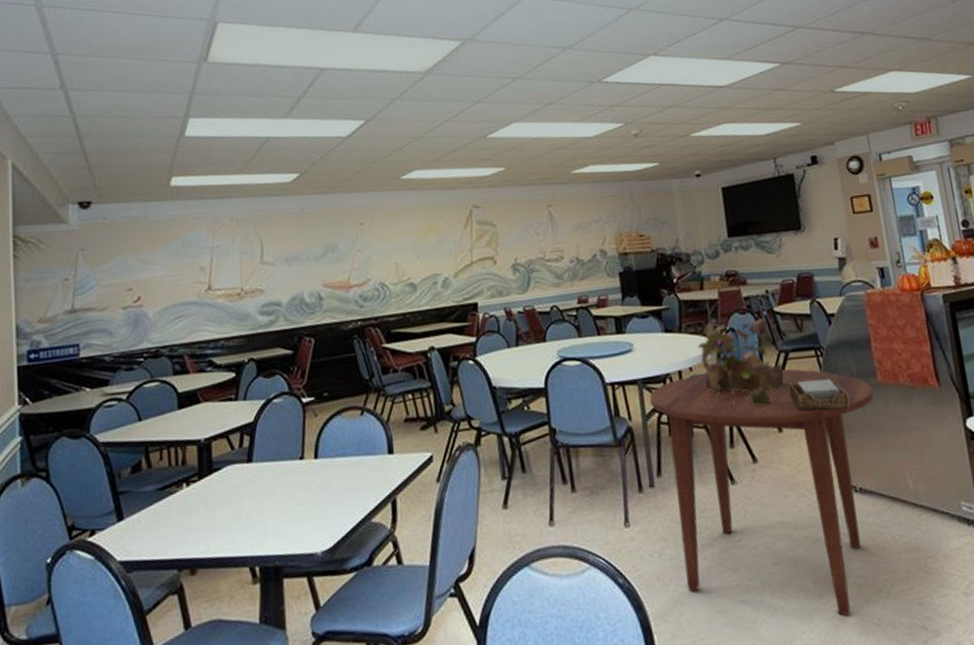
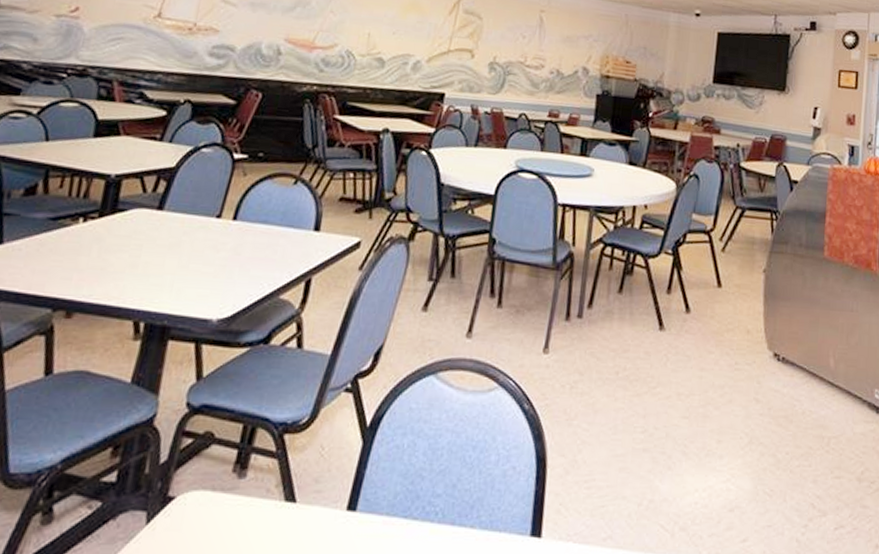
dining table: present [649,369,874,617] -> none [591,214,818,483]
potted flower: present [697,318,784,407] -> none [651,163,736,259]
napkin holder: present [788,378,850,410] -> none [737,241,793,278]

